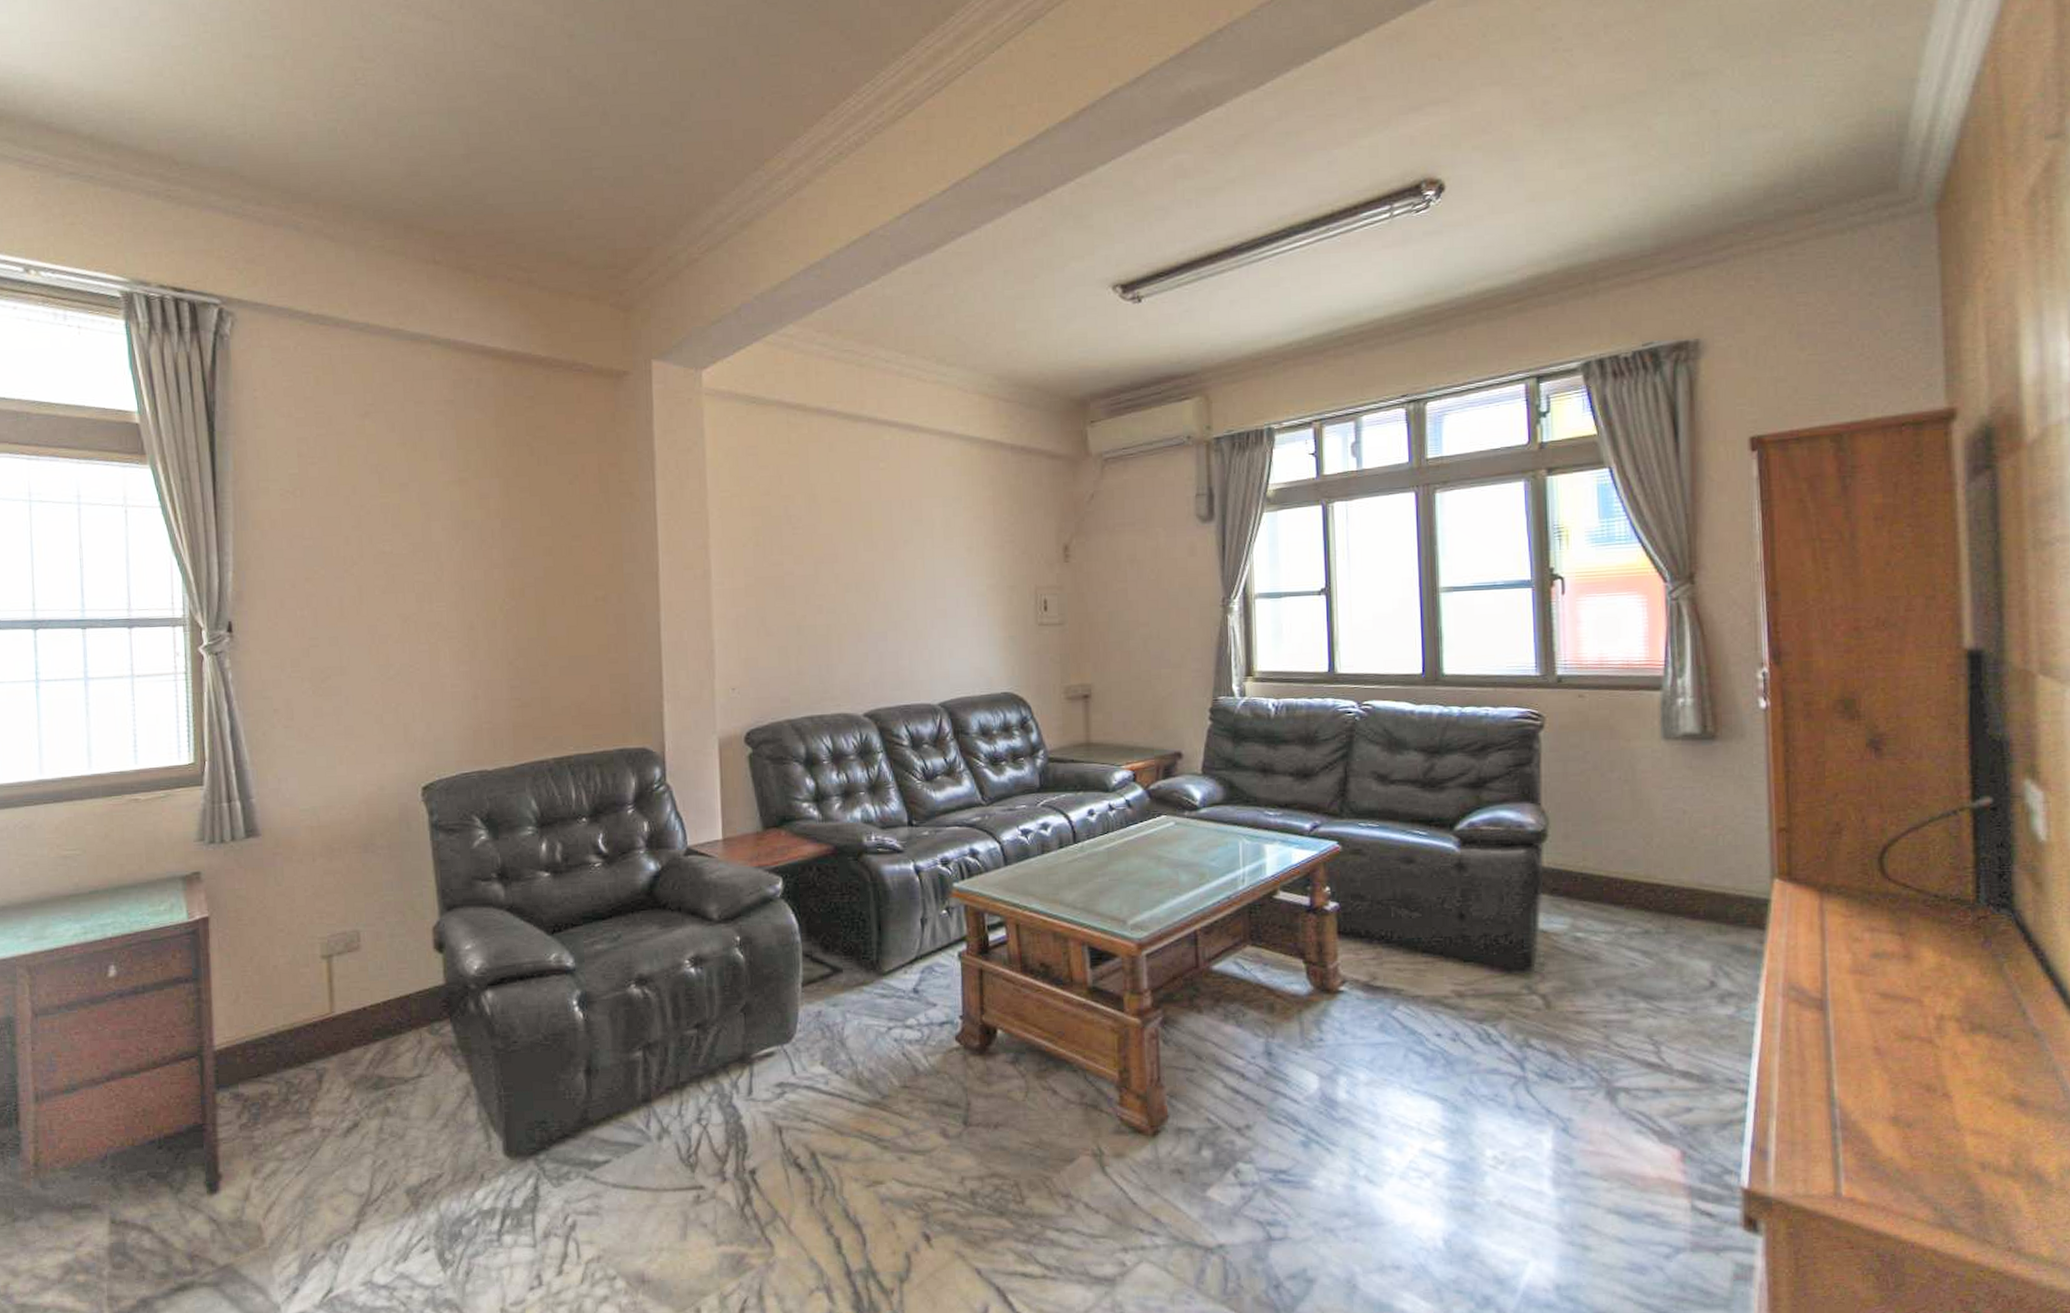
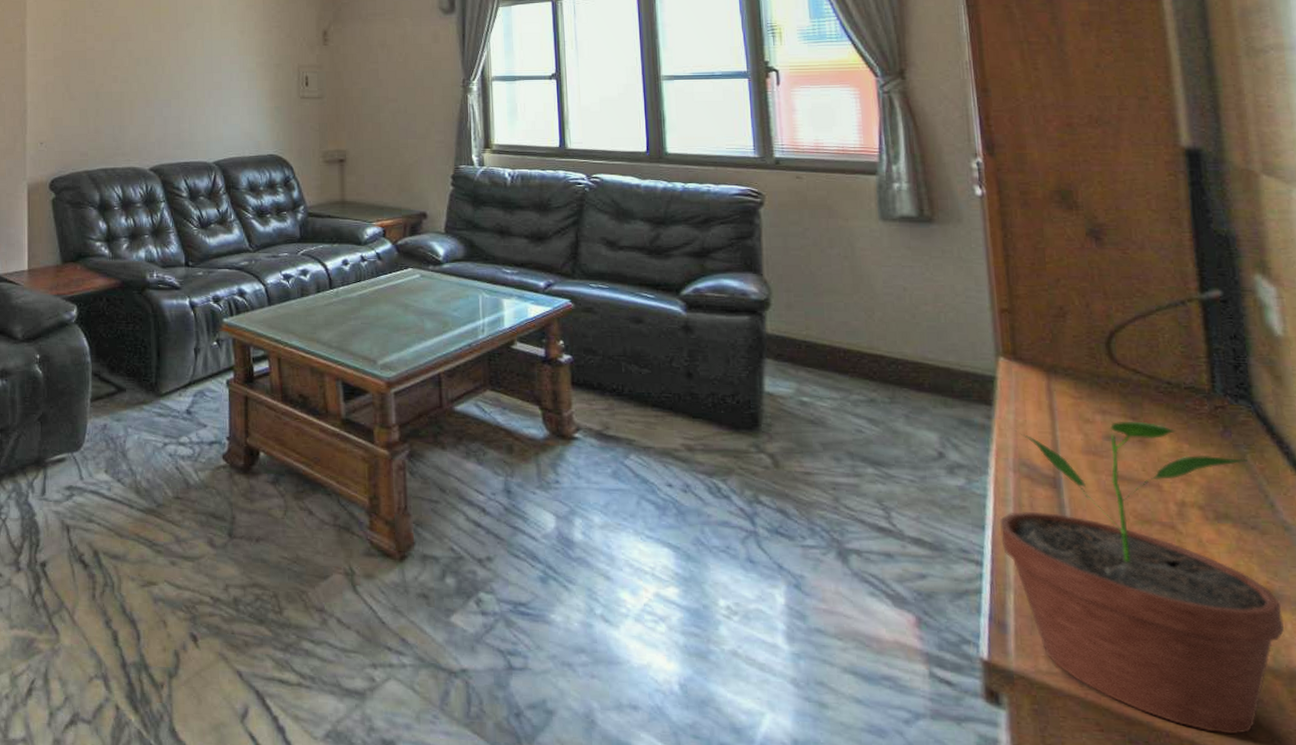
potted plant: none [1765,937,2026,1241] -> present [999,421,1284,735]

